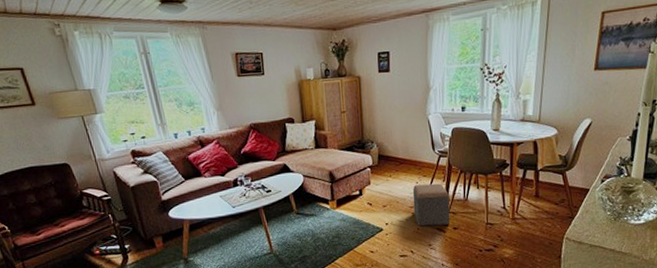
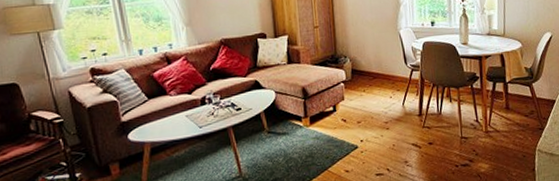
footstool: present [412,183,451,226] -> none [386,97,426,142]

